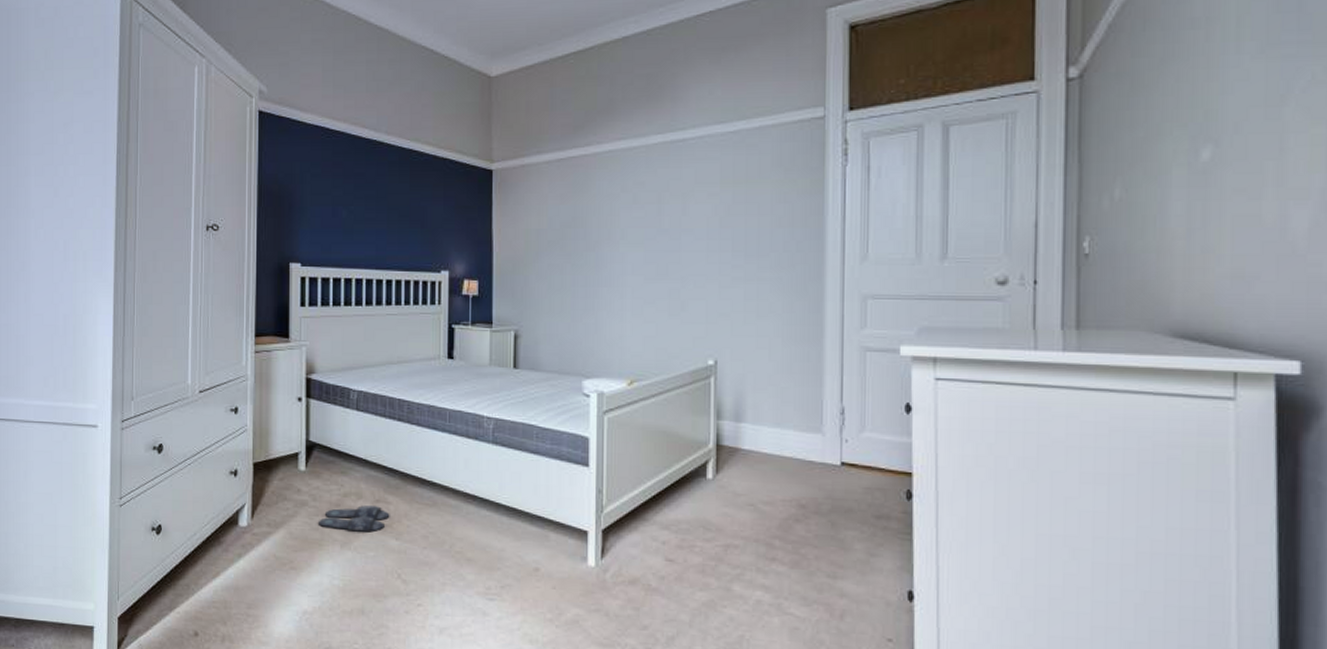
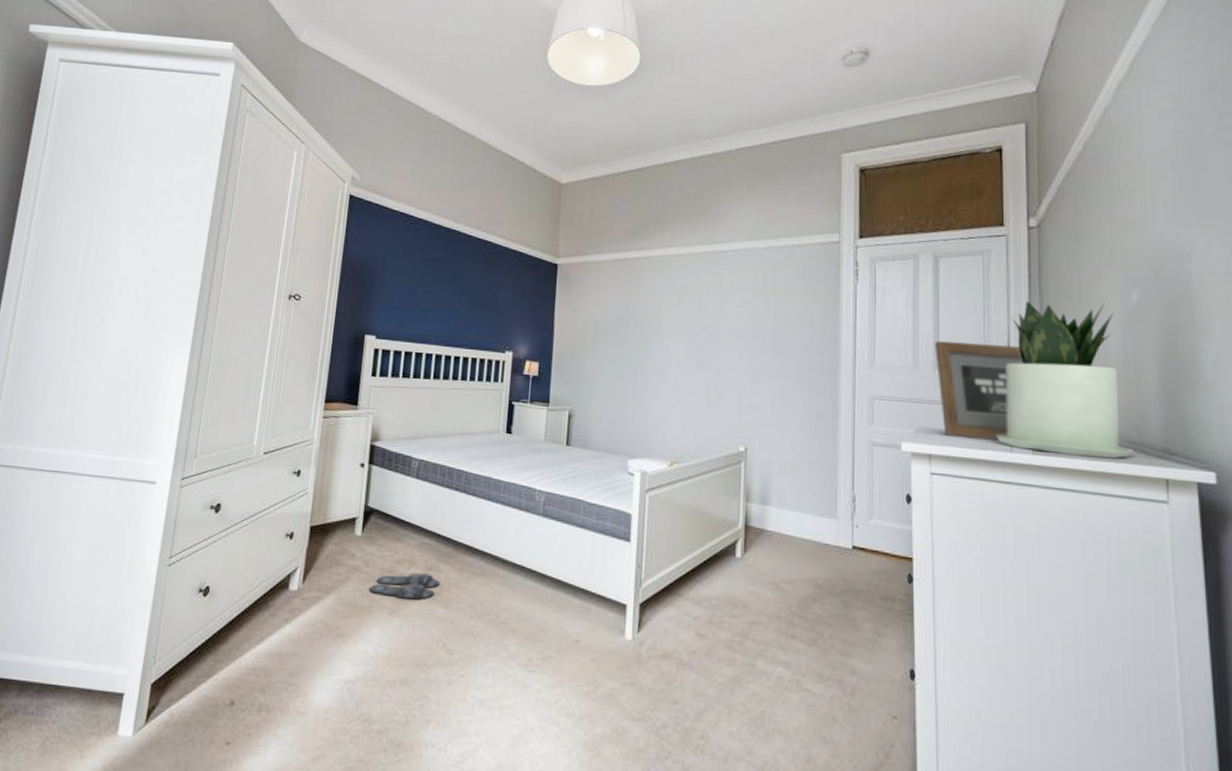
picture frame: none [941,226,1055,337] -> present [934,341,1023,440]
planter: none [1016,165,1195,351] -> present [995,301,1135,459]

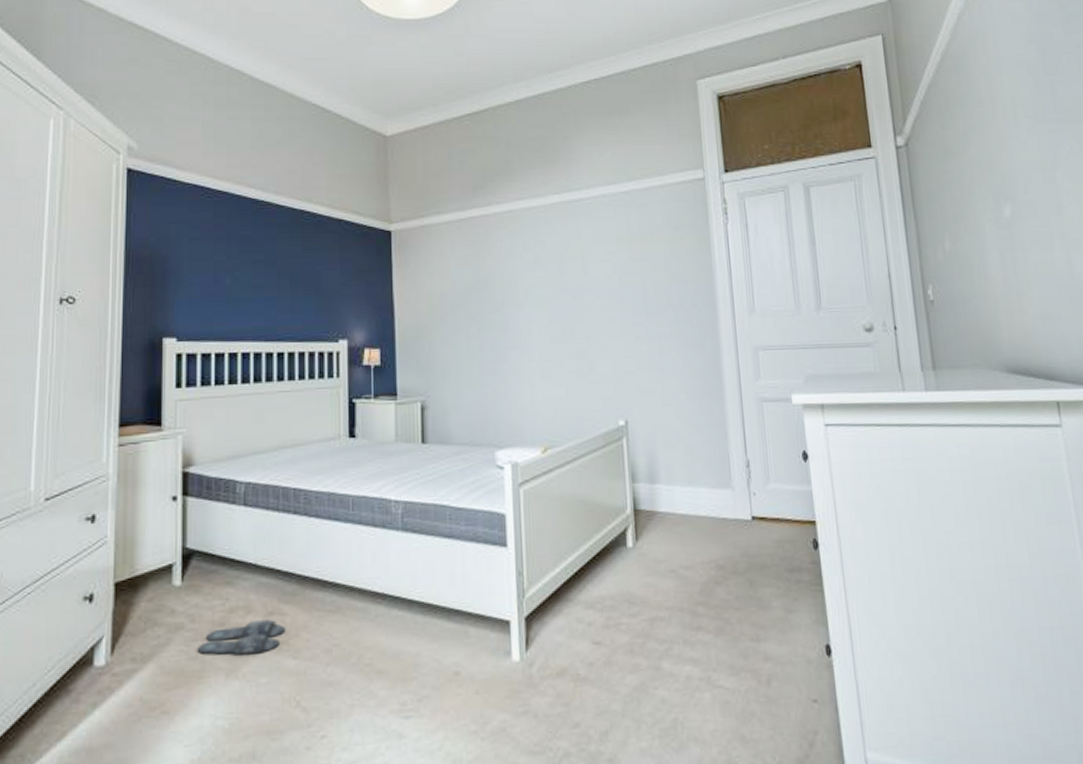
picture frame: present [934,341,1023,440] -> none [813,276,906,383]
planter: present [995,301,1135,459] -> none [886,221,1024,388]

